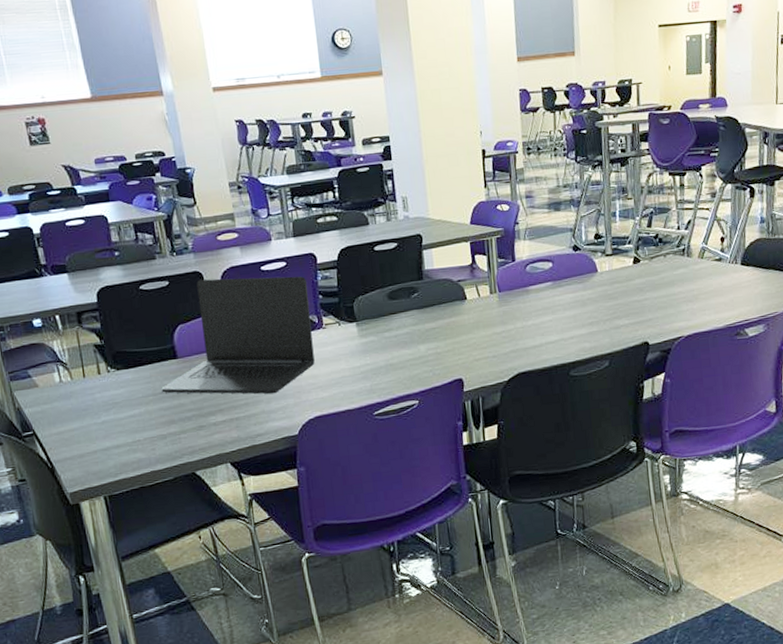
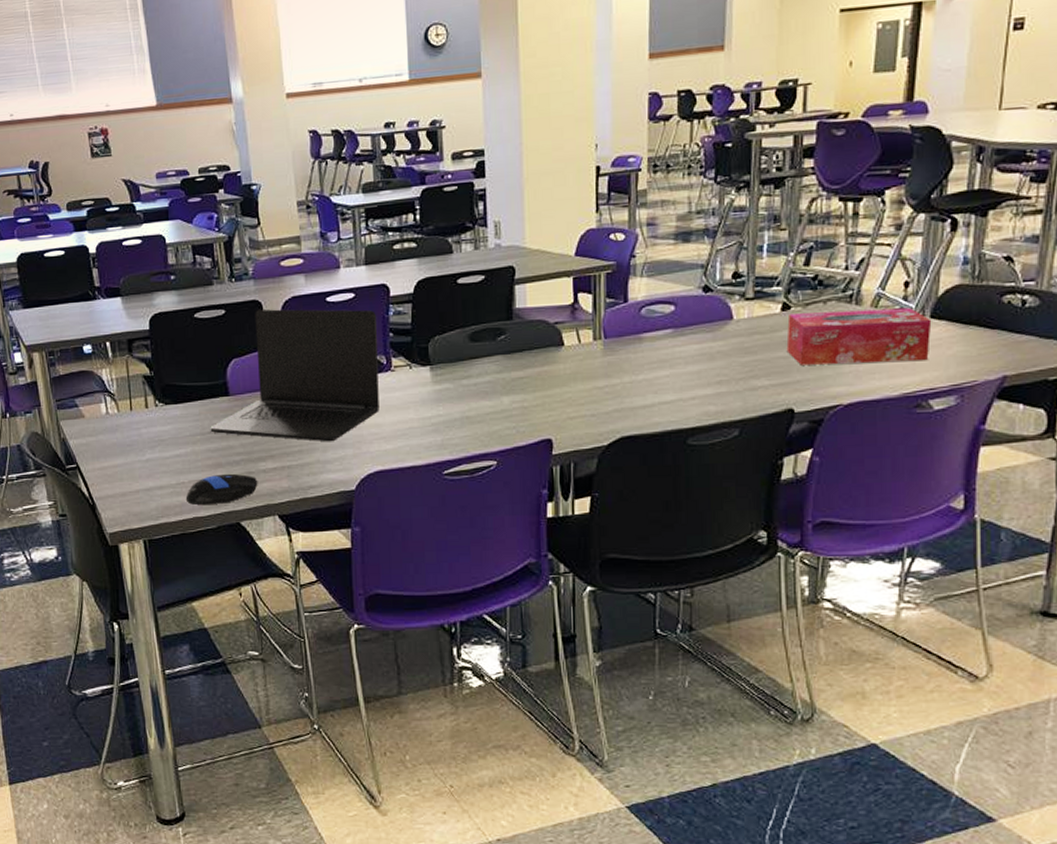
computer mouse: none [142,428,210,460] -> present [185,473,258,505]
tissue box: none [638,257,743,307] -> present [786,307,932,365]

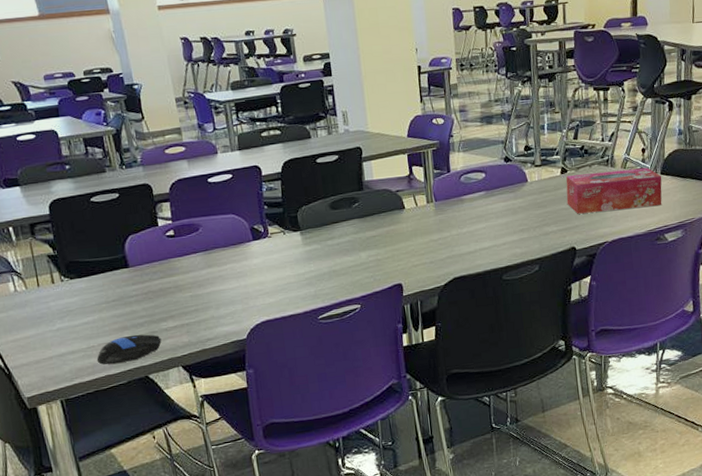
laptop: present [210,309,380,442] -> none [114,188,262,301]

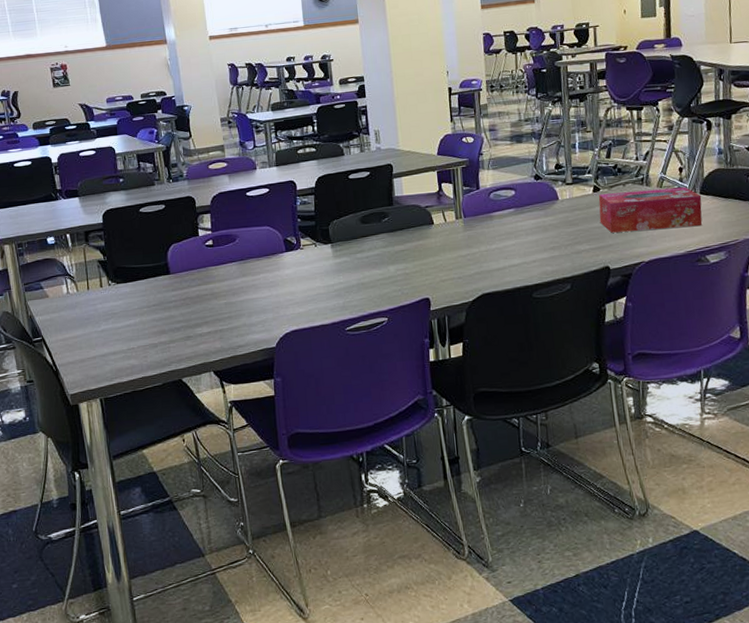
computer mouse: present [96,334,162,365] -> none [135,338,196,366]

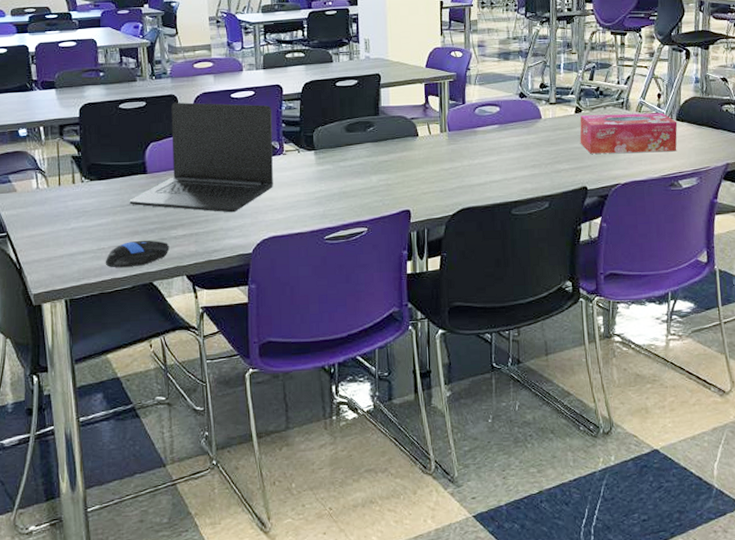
computer mouse: none [135,338,196,366] -> present [105,240,170,267]
laptop: none [155,201,293,309] -> present [129,102,273,213]

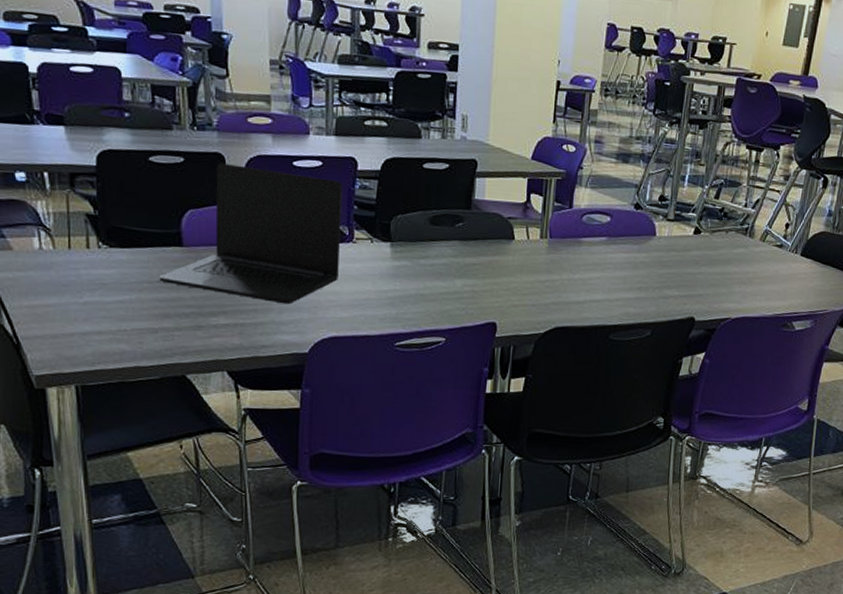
computer mouse: present [105,240,170,267] -> none [127,325,208,355]
tissue box: present [579,113,678,154] -> none [694,238,802,290]

